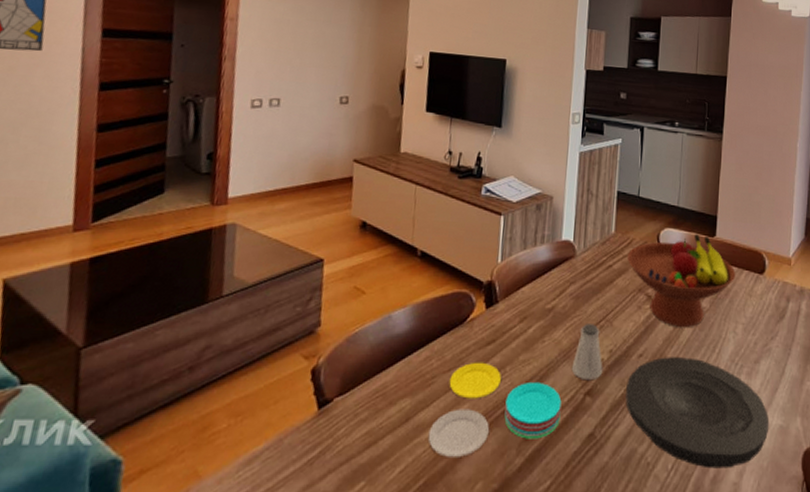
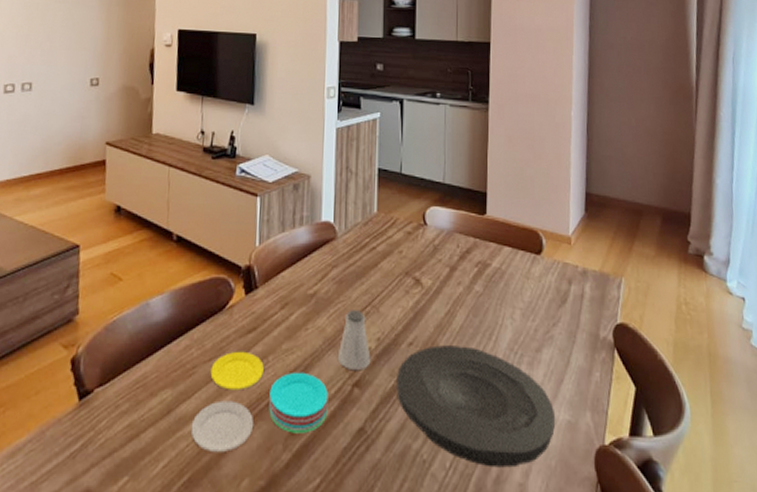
fruit bowl: present [627,234,736,327] -> none [391,212,510,313]

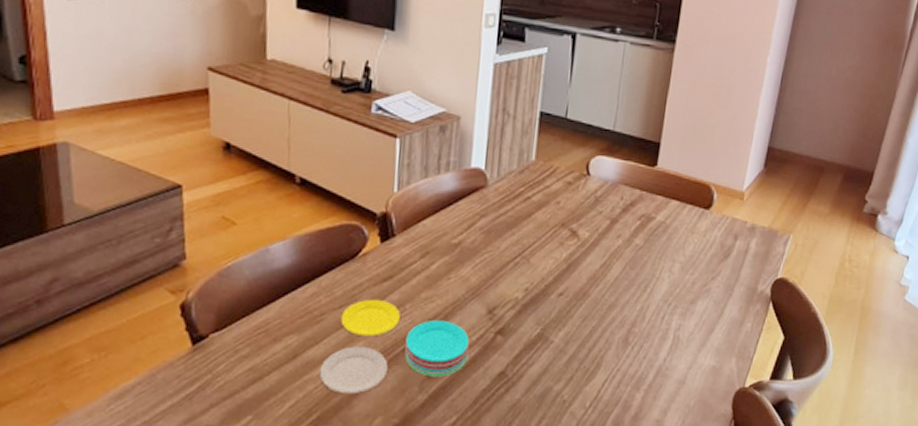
saltshaker: present [337,310,371,371] -> none [481,260,517,320]
plate: present [397,345,556,468] -> none [541,296,701,407]

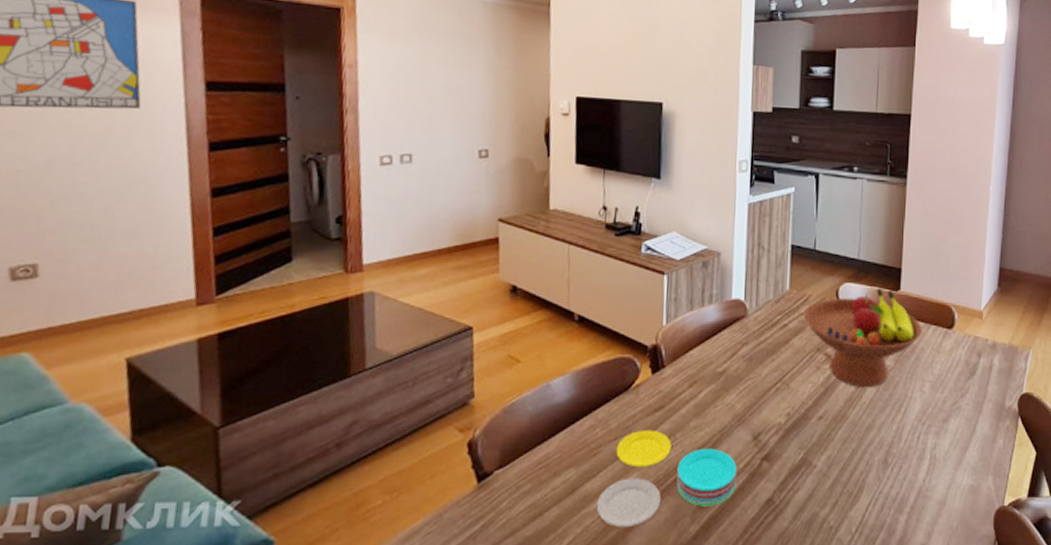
fruit bowl: none [548,163,678,265] -> present [803,288,922,387]

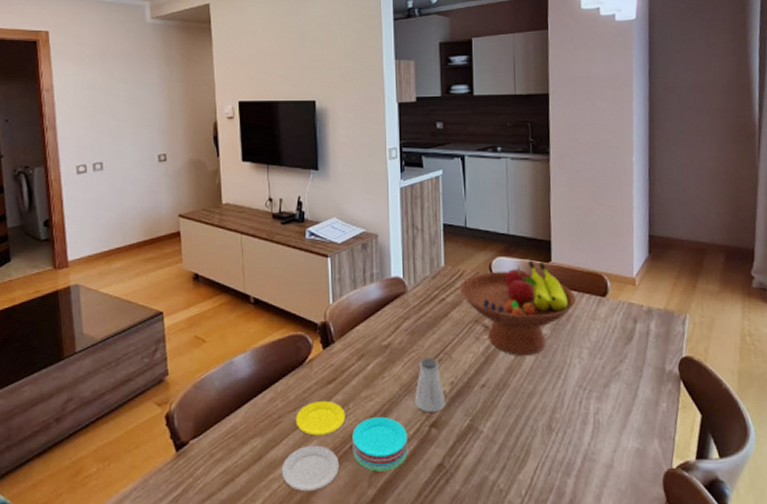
saltshaker: none [746,387,780,445] -> present [414,358,446,413]

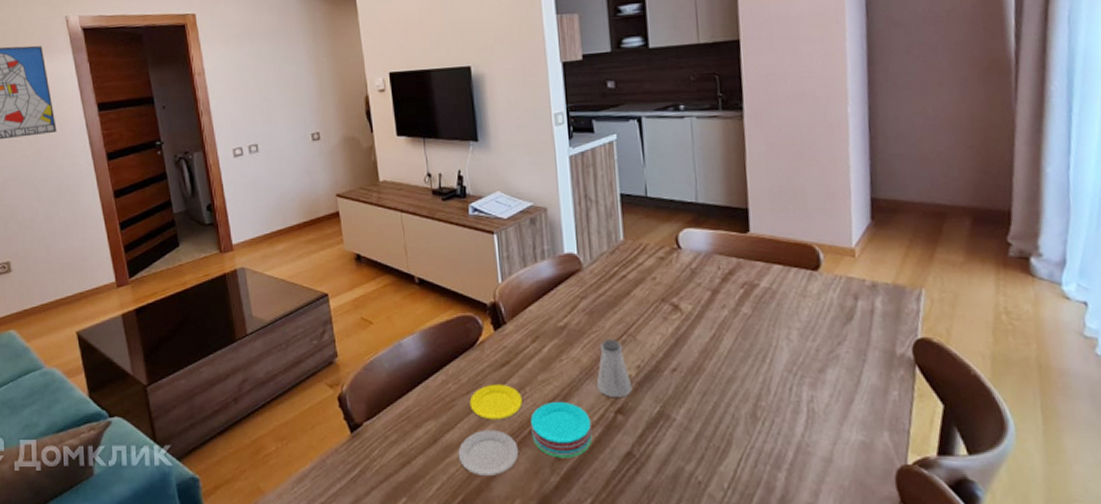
fruit bowl: present [459,260,576,355] -> none [642,231,782,337]

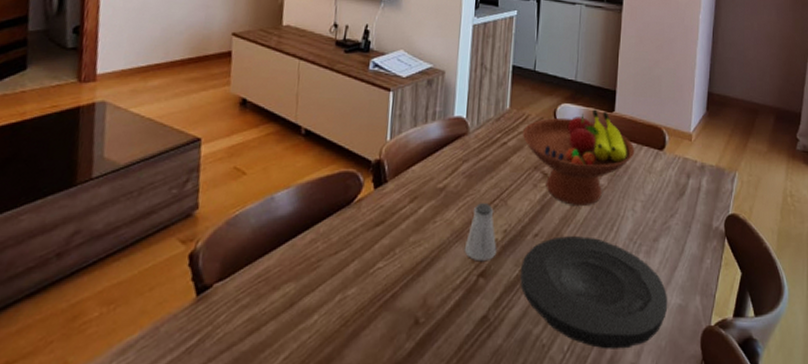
plate: present [458,383,593,475] -> none [313,244,454,343]
fruit bowl: none [642,231,782,337] -> present [522,109,635,205]
plate: none [662,370,847,488] -> present [520,236,668,349]

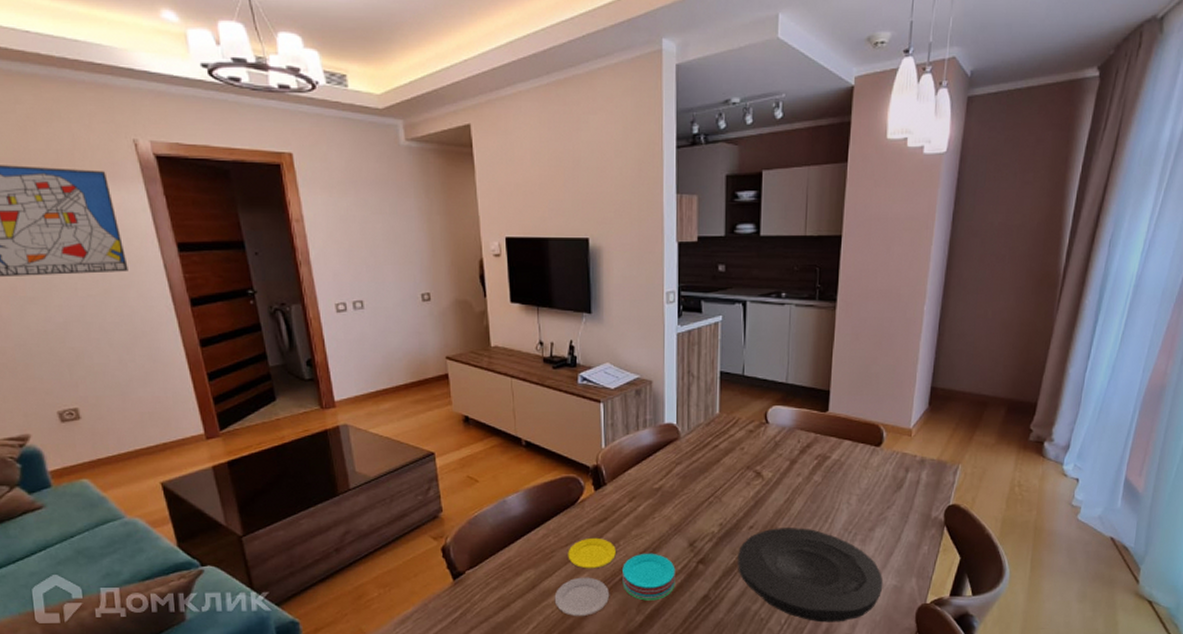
plate: none [313,244,454,343] -> present [554,537,676,616]
saltshaker: present [464,203,497,262] -> none [683,501,714,551]
fruit bowl: present [522,109,635,205] -> none [733,410,850,500]

